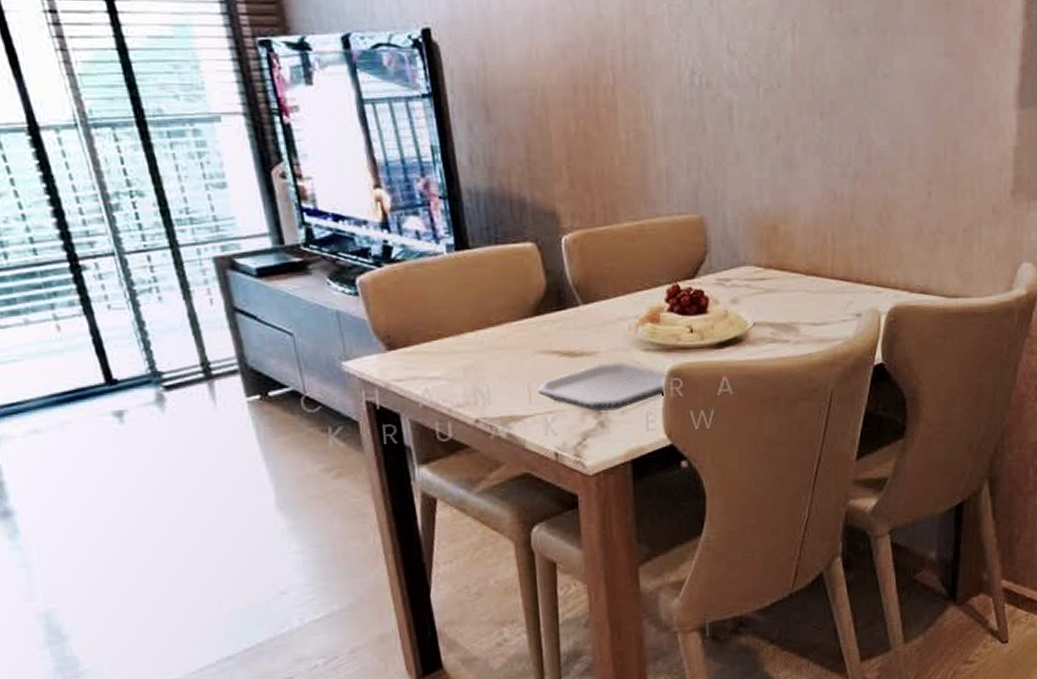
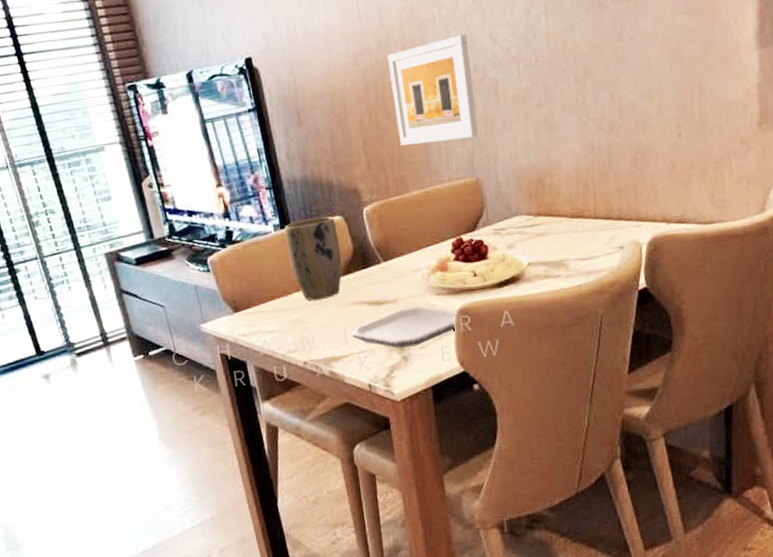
plant pot: none [460,242,531,343] -> present [284,216,342,300]
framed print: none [603,41,706,167] -> present [387,34,478,146]

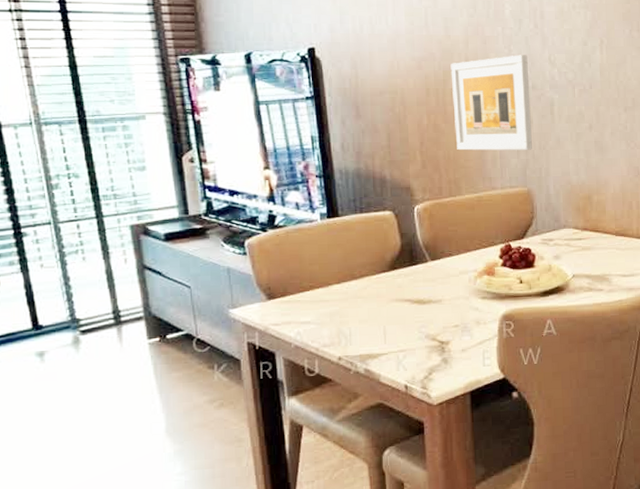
plant pot: present [284,216,342,300] -> none [331,211,388,293]
plate: present [352,306,456,348] -> none [392,308,500,350]

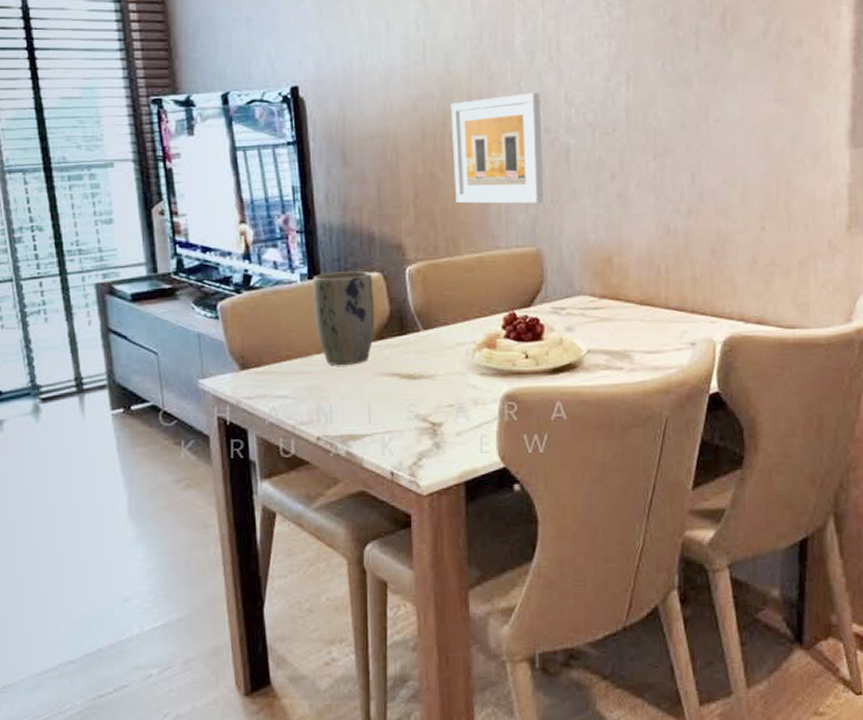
plant pot: none [331,211,388,293] -> present [313,272,375,365]

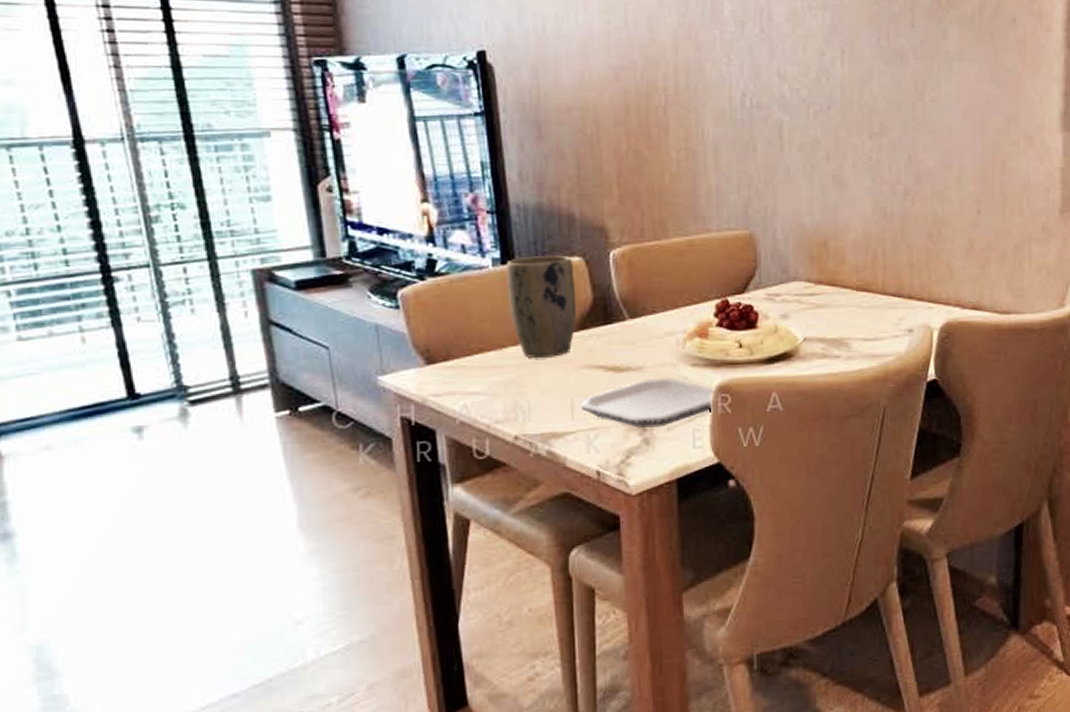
plate: none [377,386,501,432] -> present [581,378,715,428]
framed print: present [450,93,543,204] -> none [656,65,756,184]

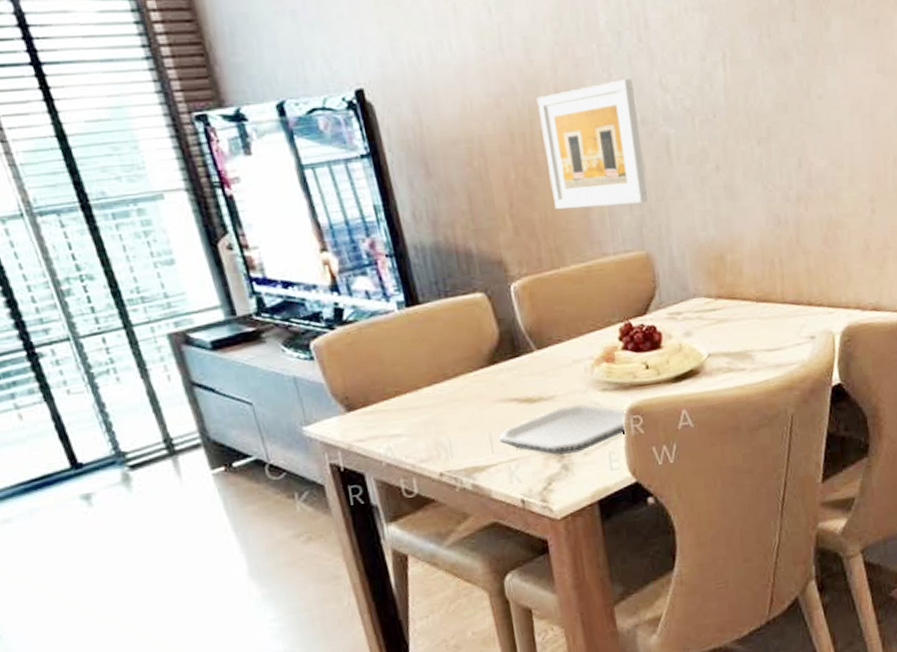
plant pot: present [506,256,577,358] -> none [411,293,486,397]
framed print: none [656,65,756,184] -> present [536,79,648,210]

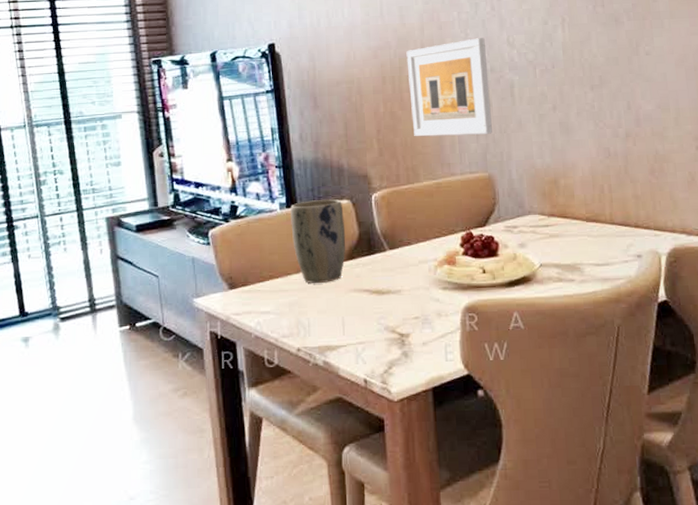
plant pot: none [411,293,486,397] -> present [290,199,346,283]
plate: present [499,404,626,455] -> none [350,299,463,342]

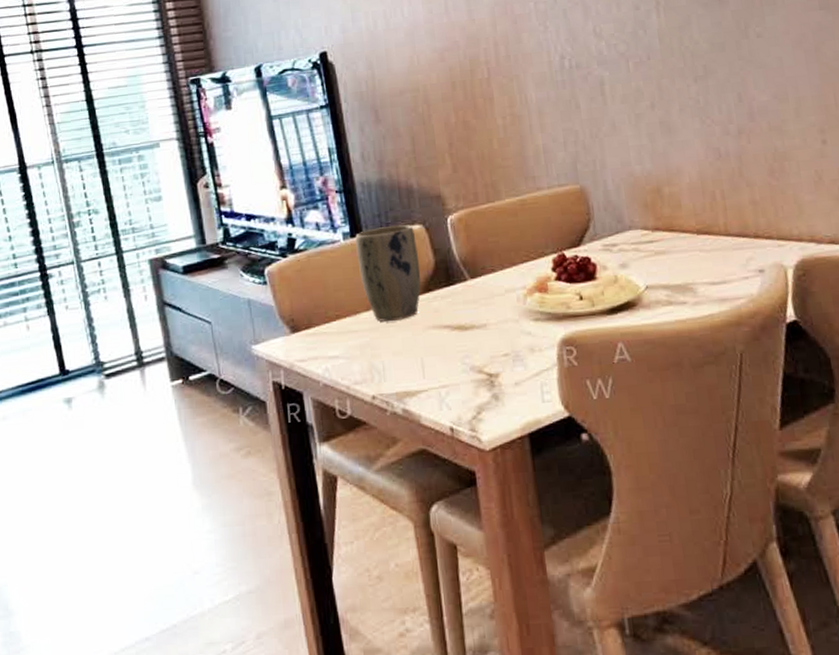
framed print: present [406,38,492,137] -> none [477,30,582,149]

